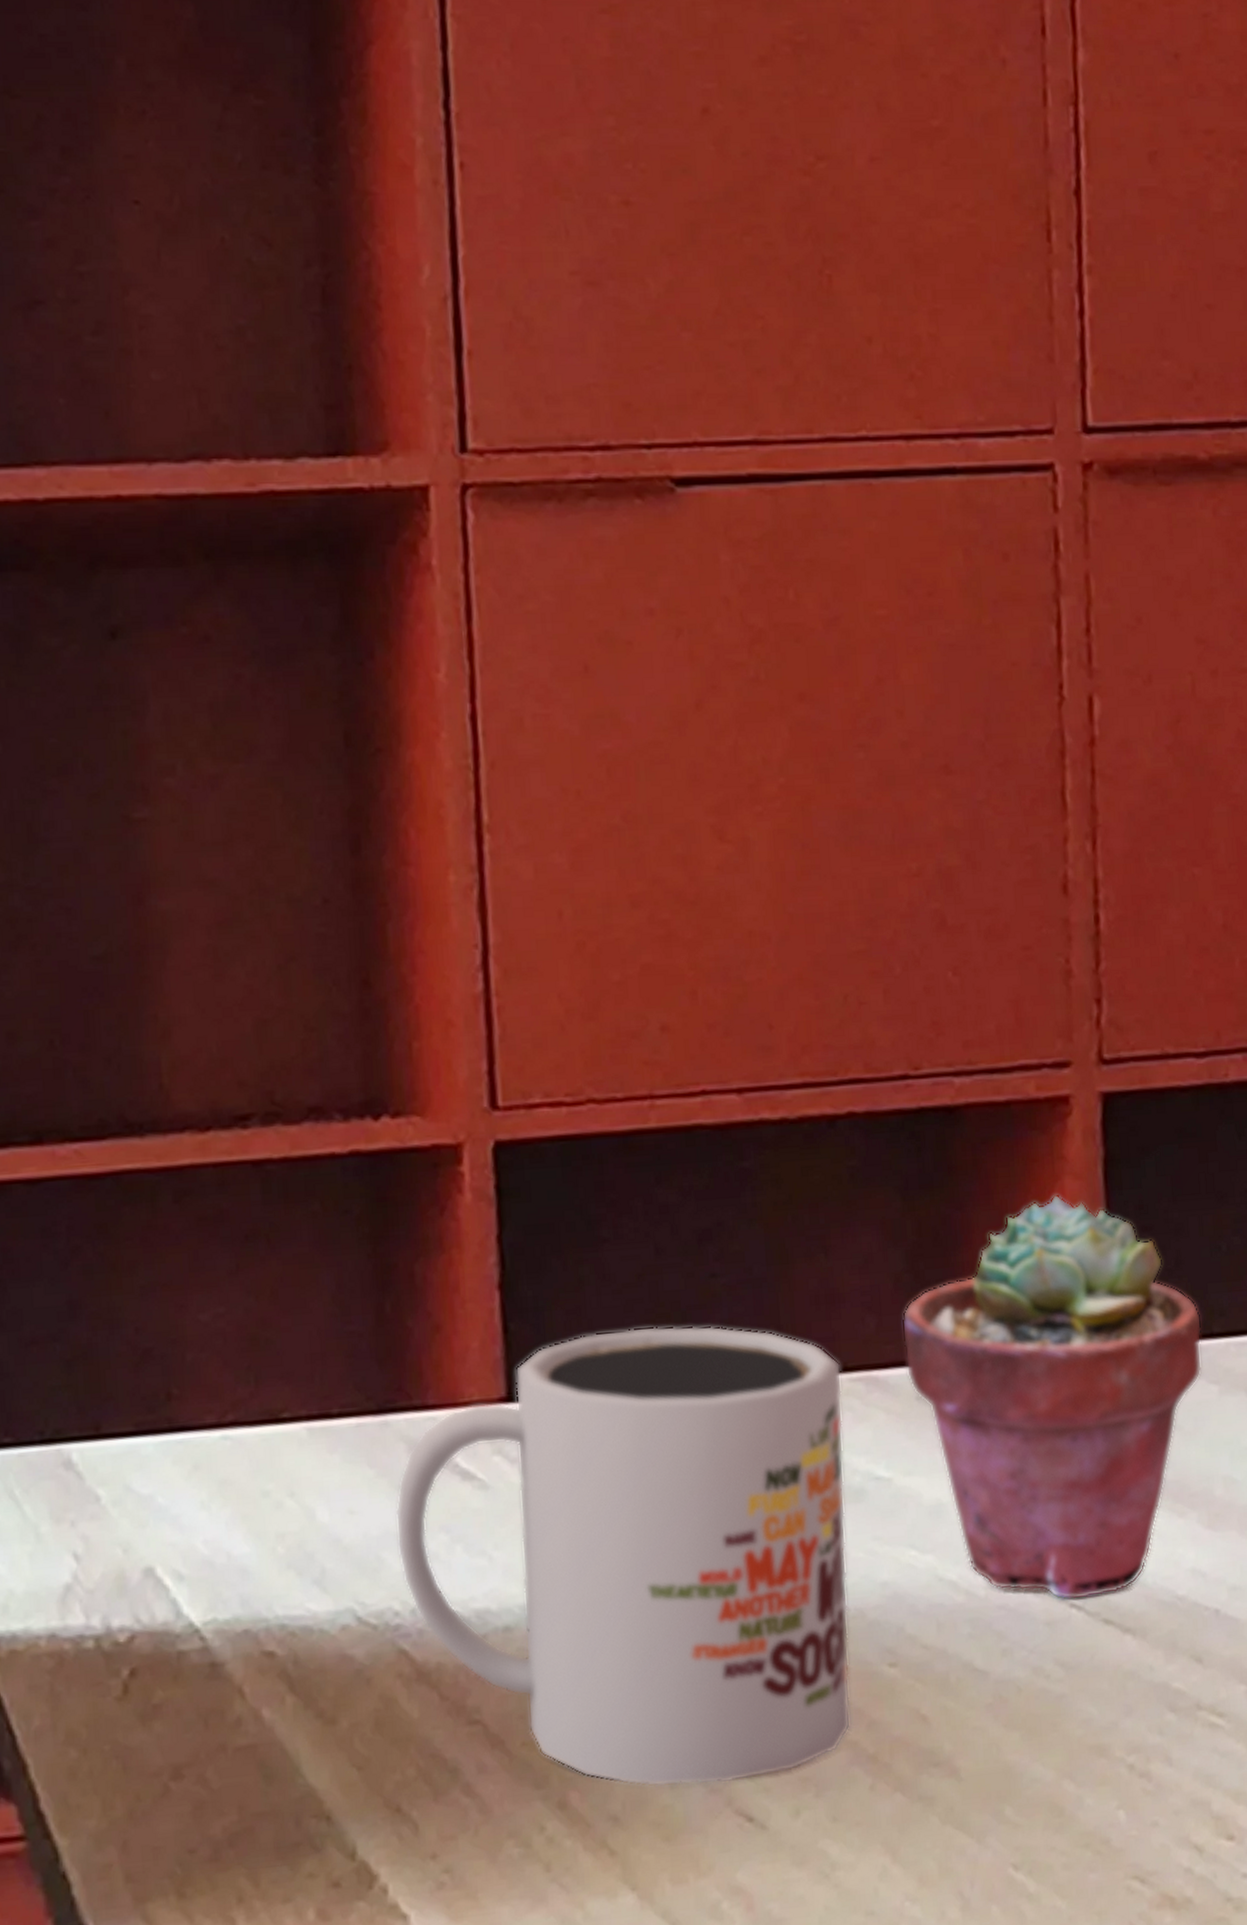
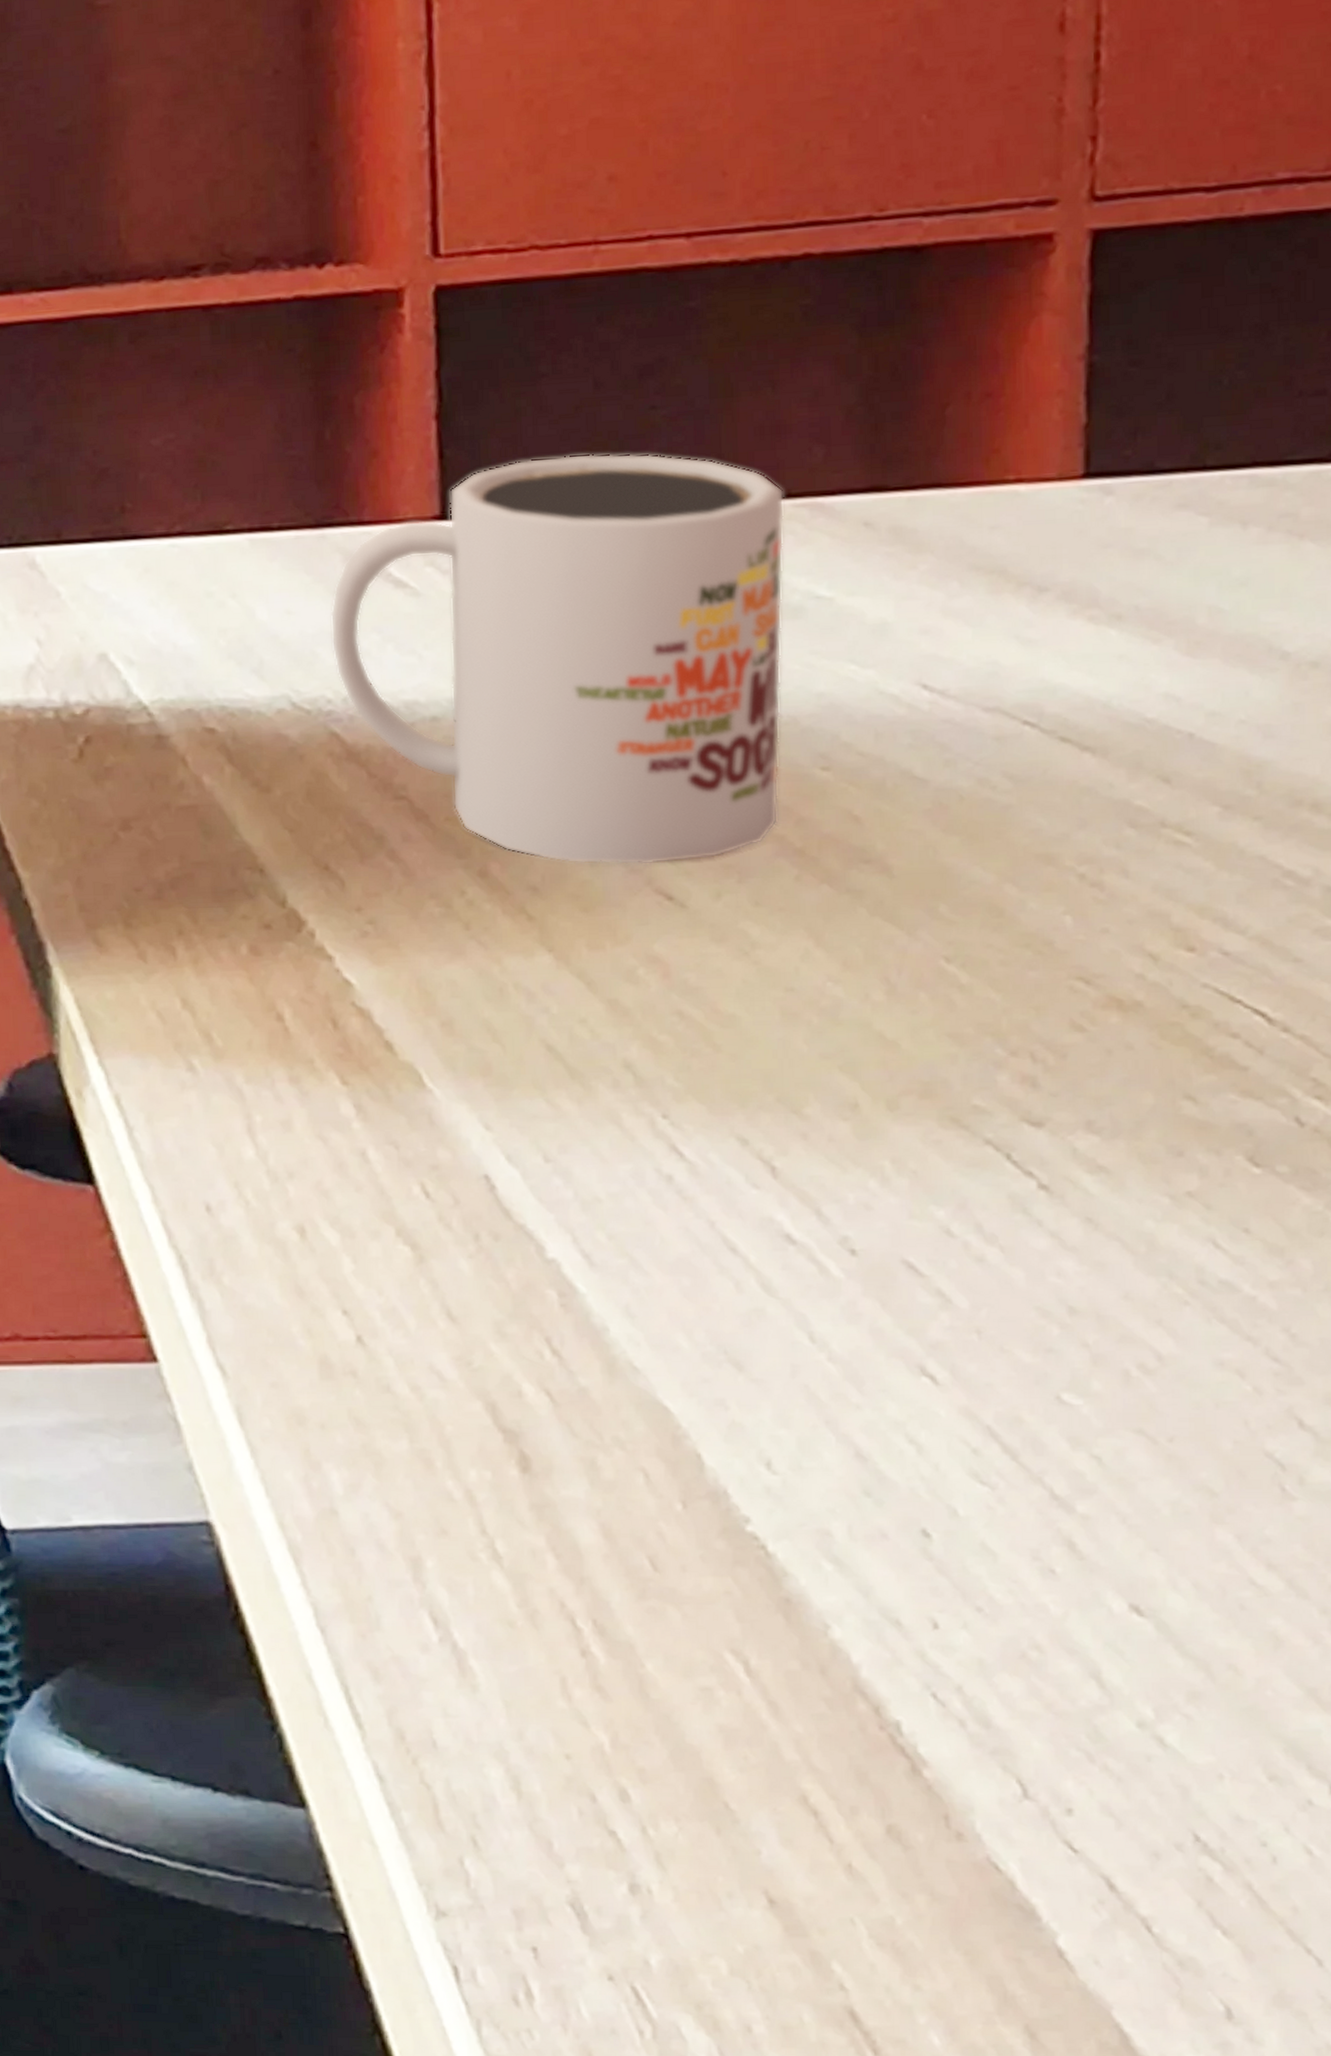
potted succulent: present [901,1195,1202,1600] -> none [852,331,1194,718]

